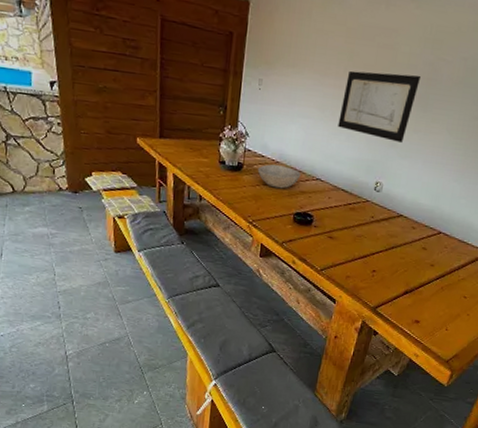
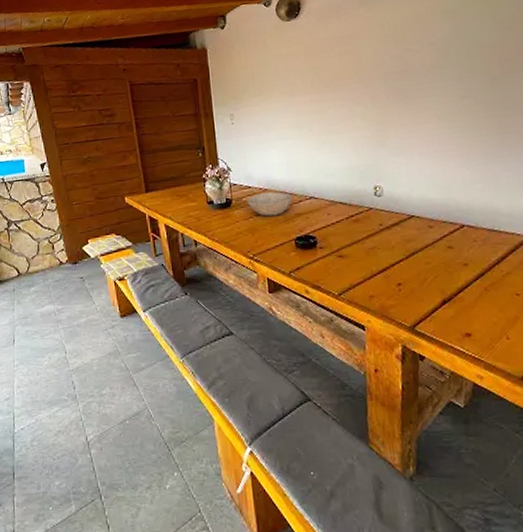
wall art: present [338,70,420,144] -> none [316,70,392,142]

